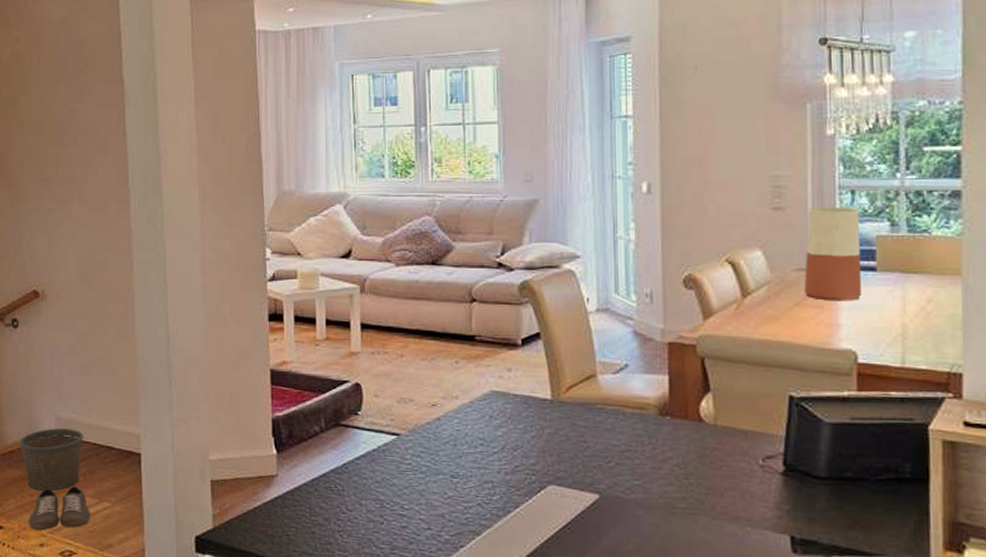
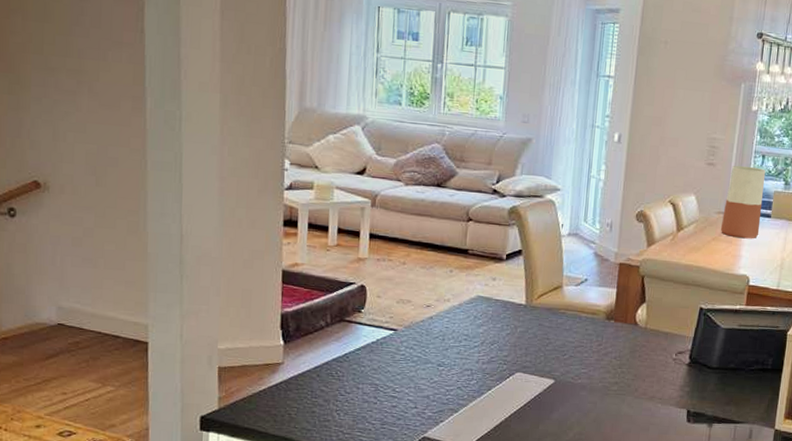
basket: present [19,428,84,491] -> none [15,317,88,376]
shoe: present [28,486,91,531] -> none [24,372,93,413]

